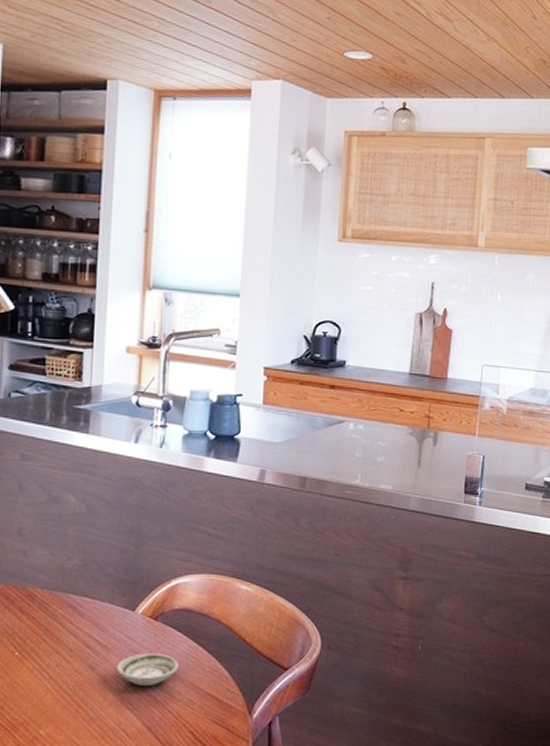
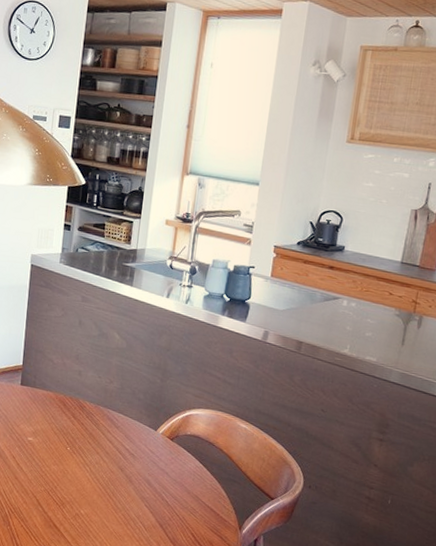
saucer: present [117,653,179,686] -> none [140,465,187,492]

